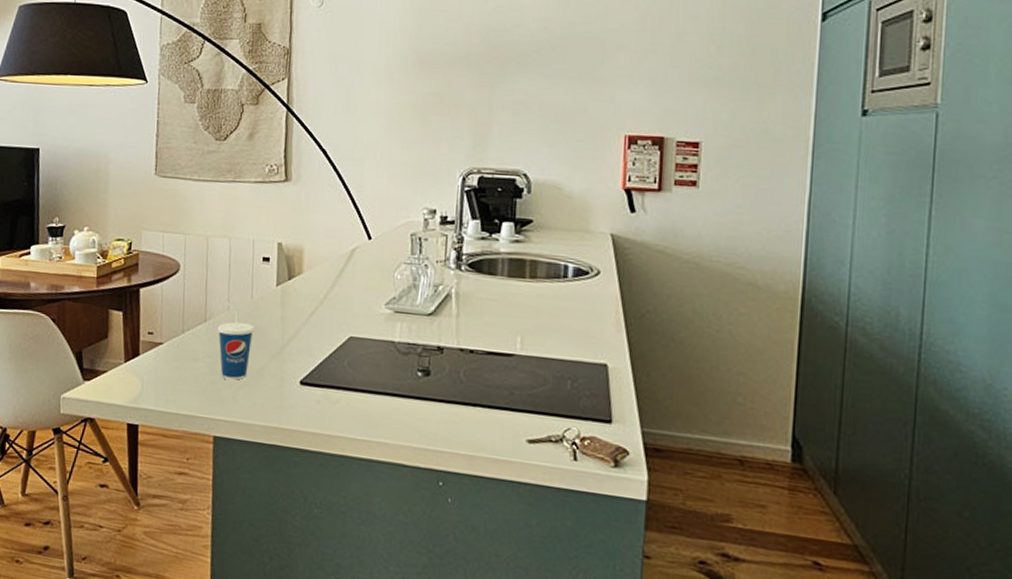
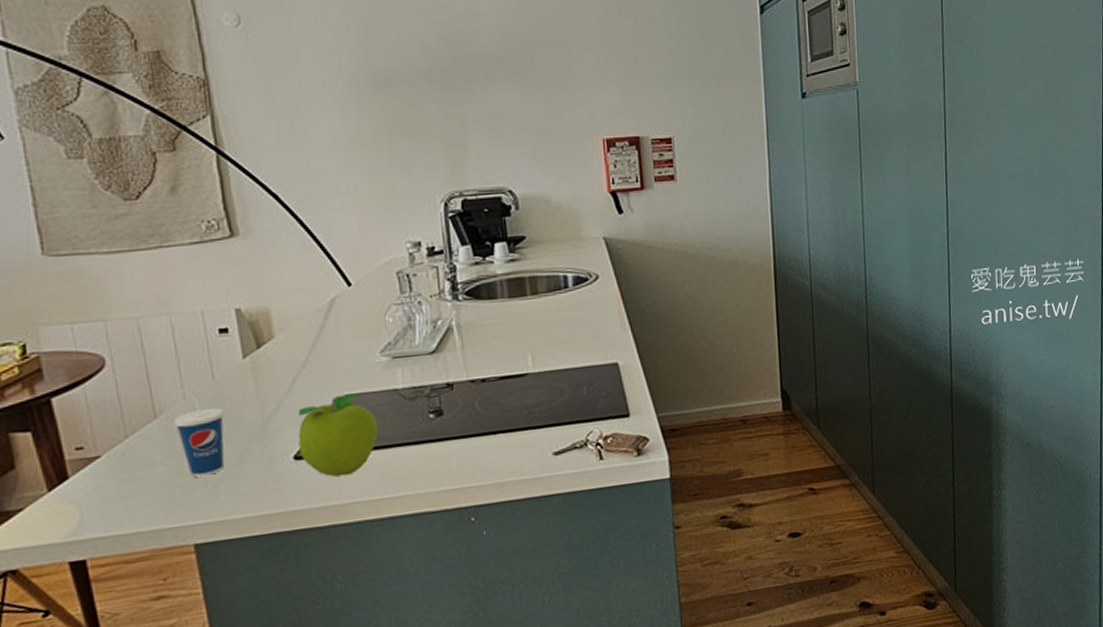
fruit: none [305,335,373,411] -> present [297,393,379,477]

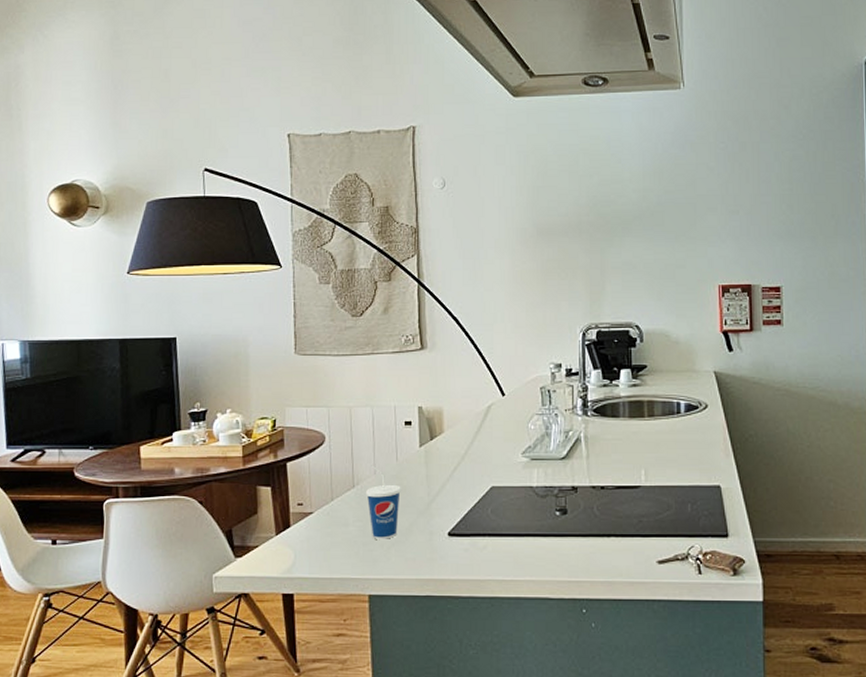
fruit: present [297,393,379,477] -> none [453,486,515,556]

